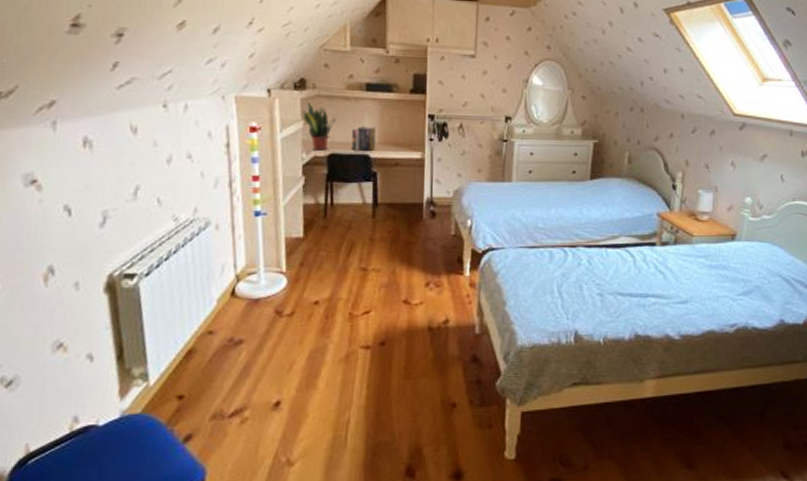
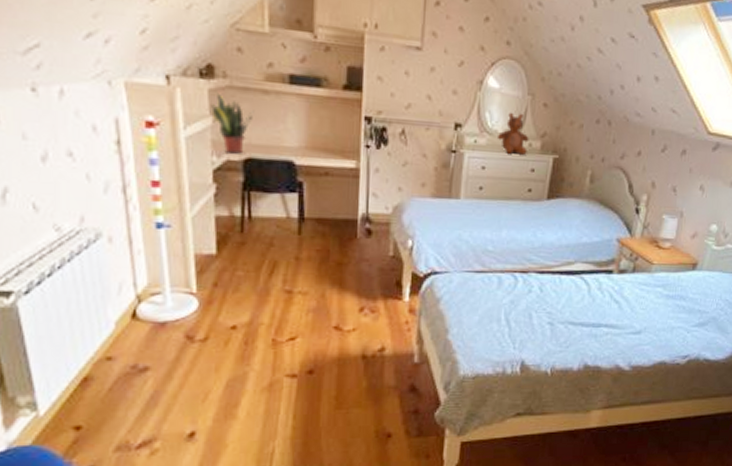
books: present [351,125,376,151] -> none [272,126,302,157]
teddy bear: none [543,105,571,141] -> present [498,112,529,155]

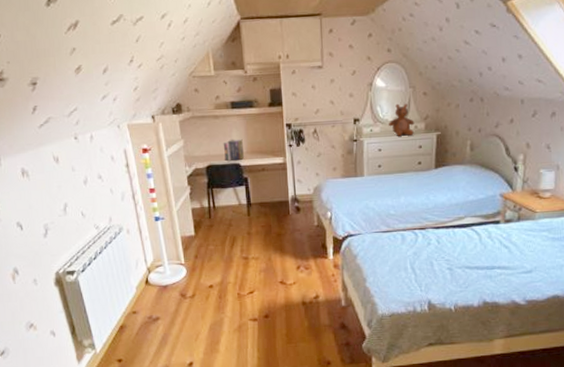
potted plant: present [211,93,255,154] -> none [182,122,210,164]
books: none [272,126,302,157] -> present [223,138,245,161]

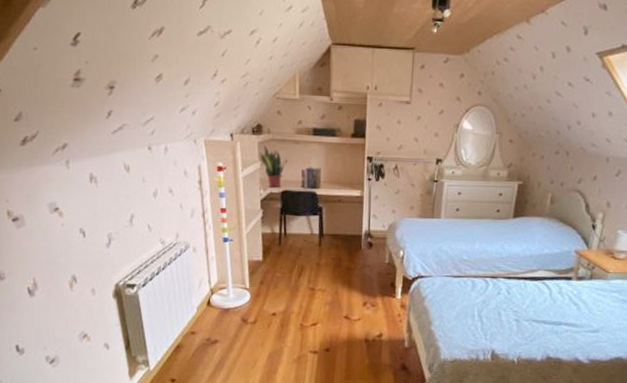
potted plant: none [182,122,210,164] -> present [260,144,289,188]
teddy bear: present [389,103,415,136] -> none [471,148,497,182]

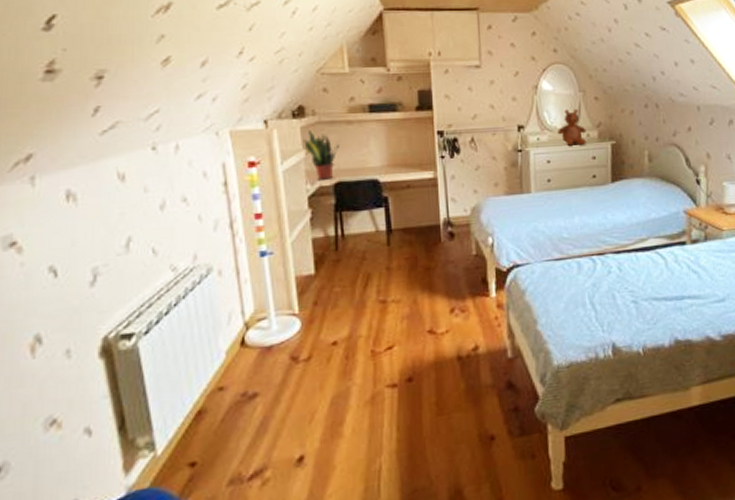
books: present [300,166,322,189] -> none [357,148,385,176]
teddy bear: none [471,148,497,182] -> present [558,108,587,146]

